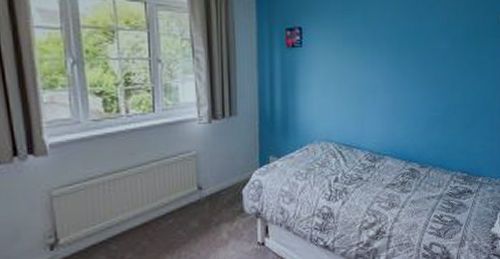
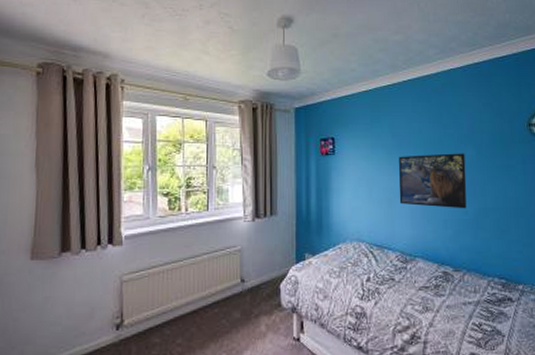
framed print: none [370,47,439,106] -> present [399,153,467,209]

